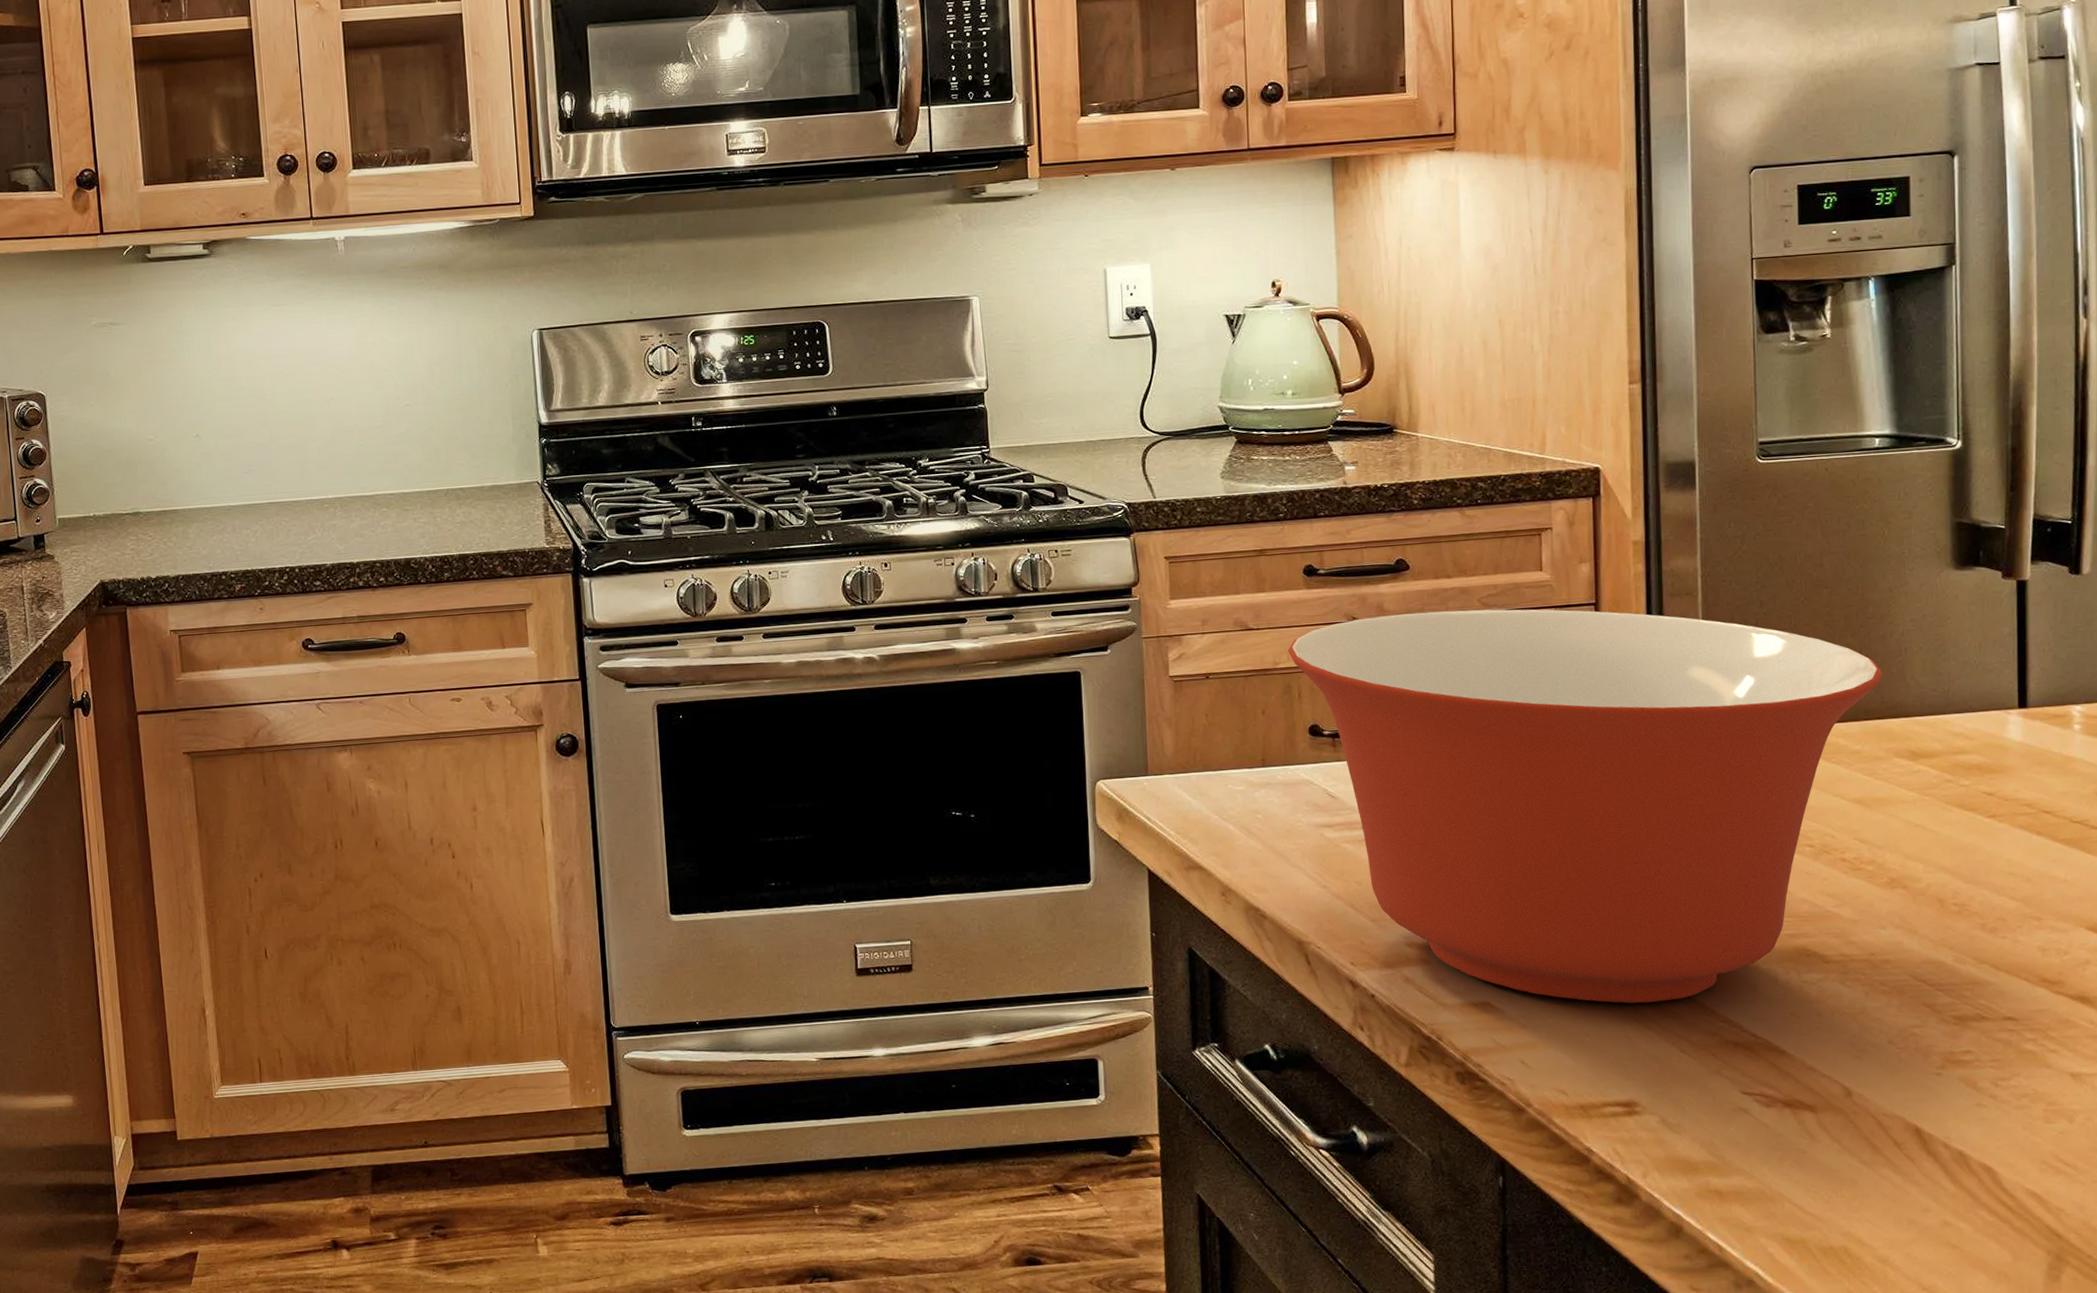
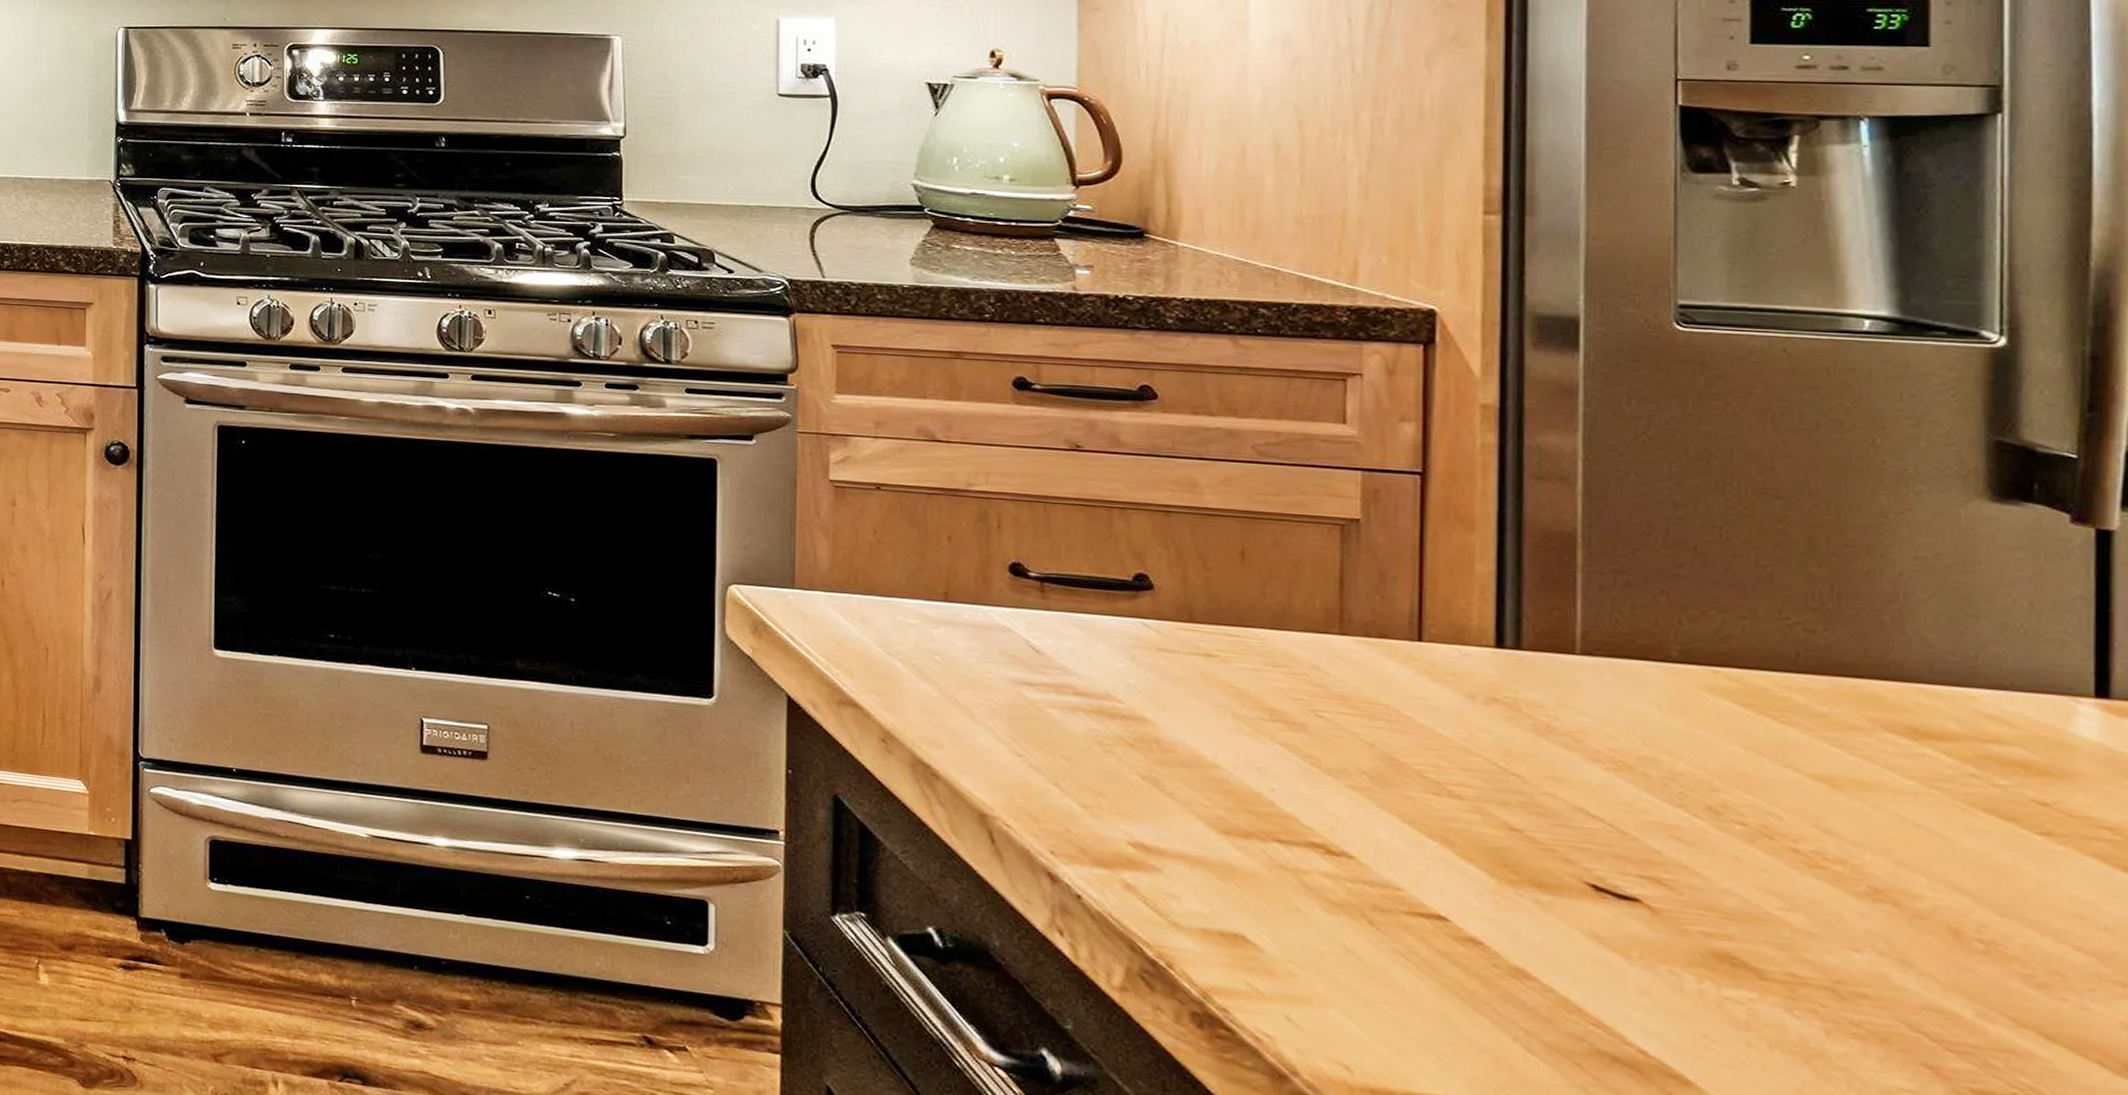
mixing bowl: present [1288,609,1883,1004] -> none [987,448,1868,985]

